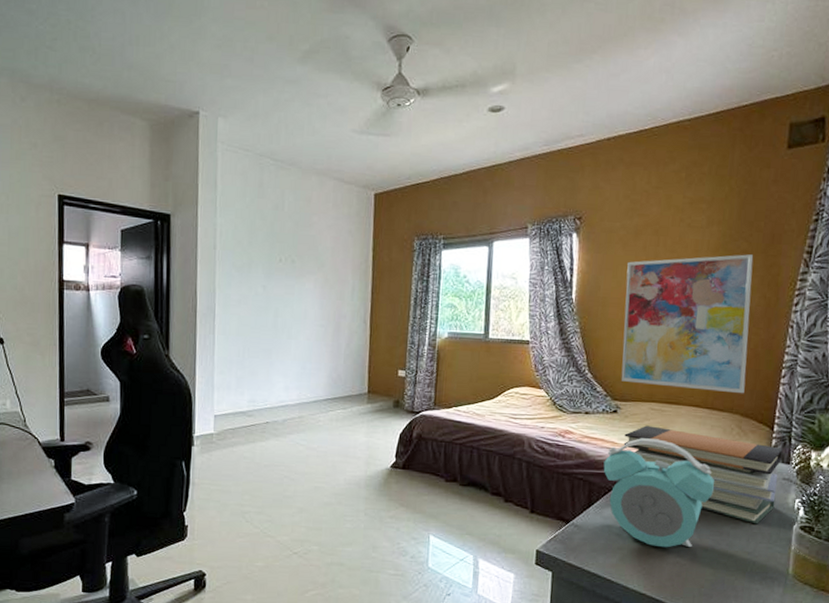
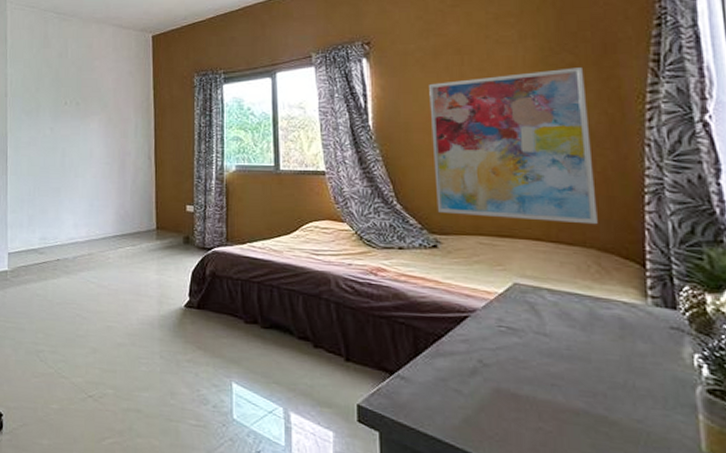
alarm clock: present [603,438,714,548] -> none [428,276,575,410]
book stack: present [623,425,783,525] -> none [450,262,665,385]

